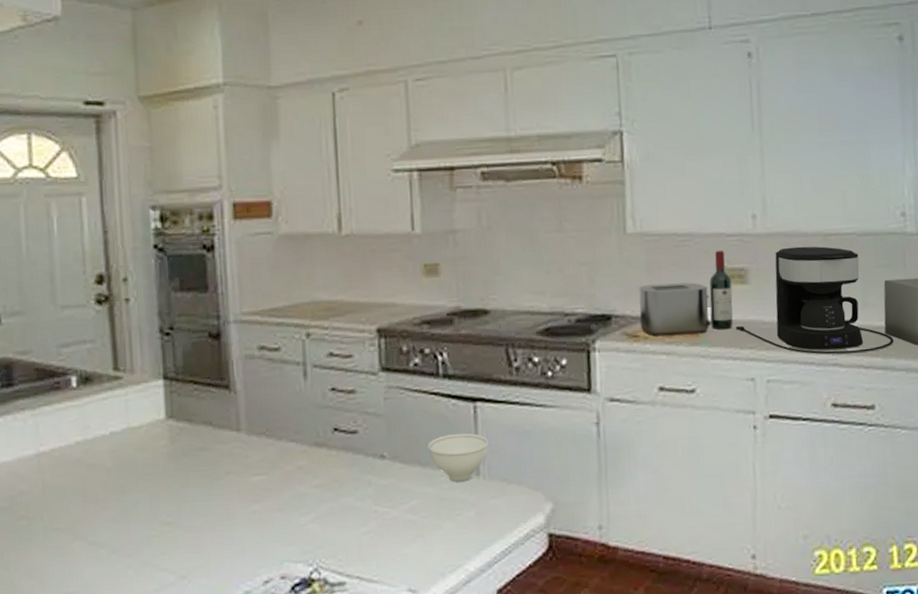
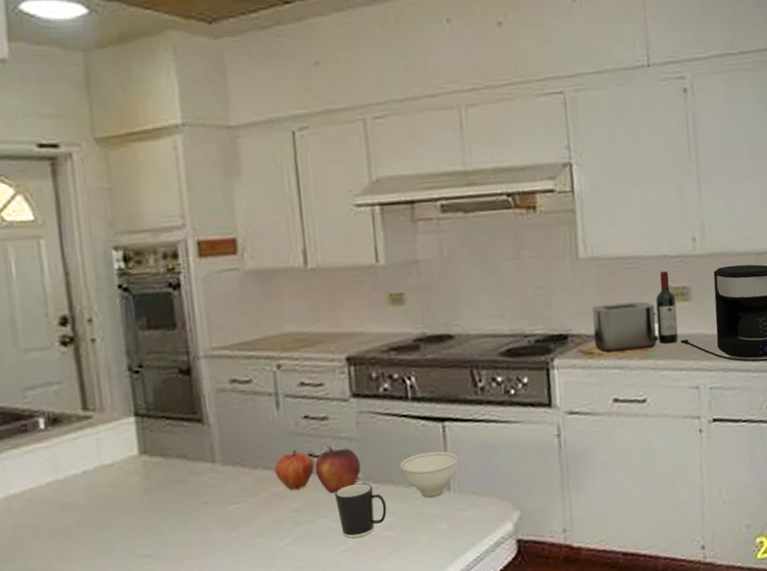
fruit: none [299,422,340,465] -> present [274,449,315,491]
fruit: none [340,422,387,471] -> present [315,447,361,494]
mug: none [359,462,412,520] -> present [335,483,387,539]

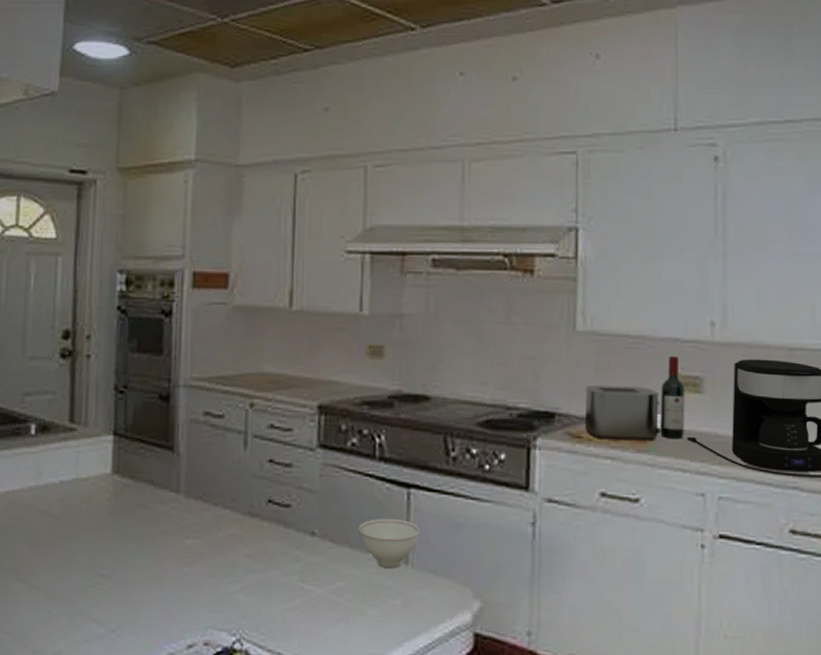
fruit: present [274,449,315,491] -> none [234,492,273,535]
fruit: present [315,447,361,494] -> none [273,496,319,546]
mug: present [335,483,387,539] -> none [289,539,340,598]

